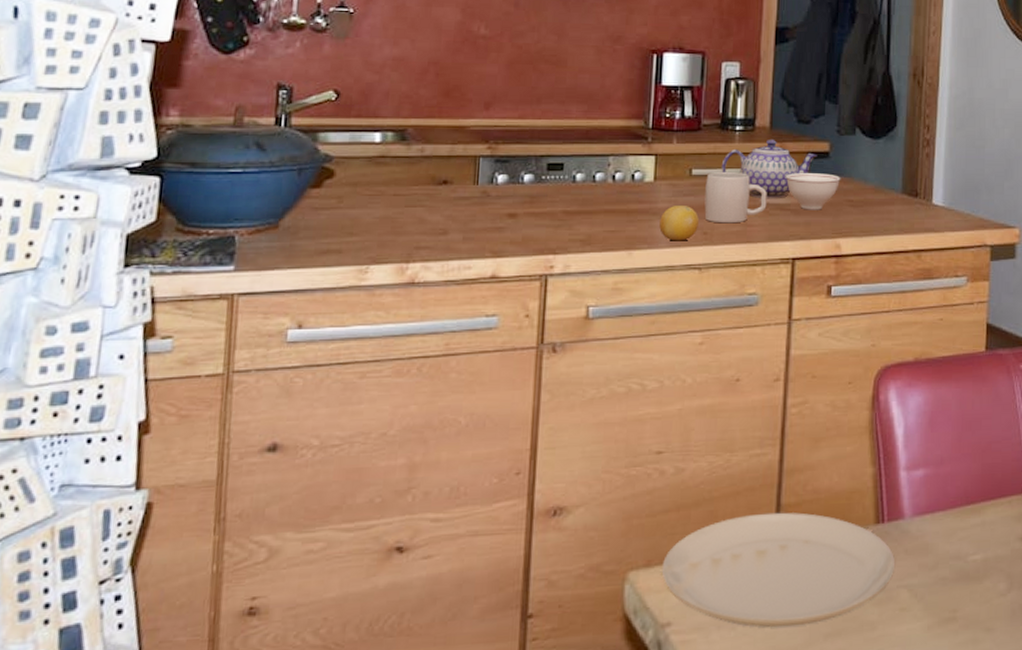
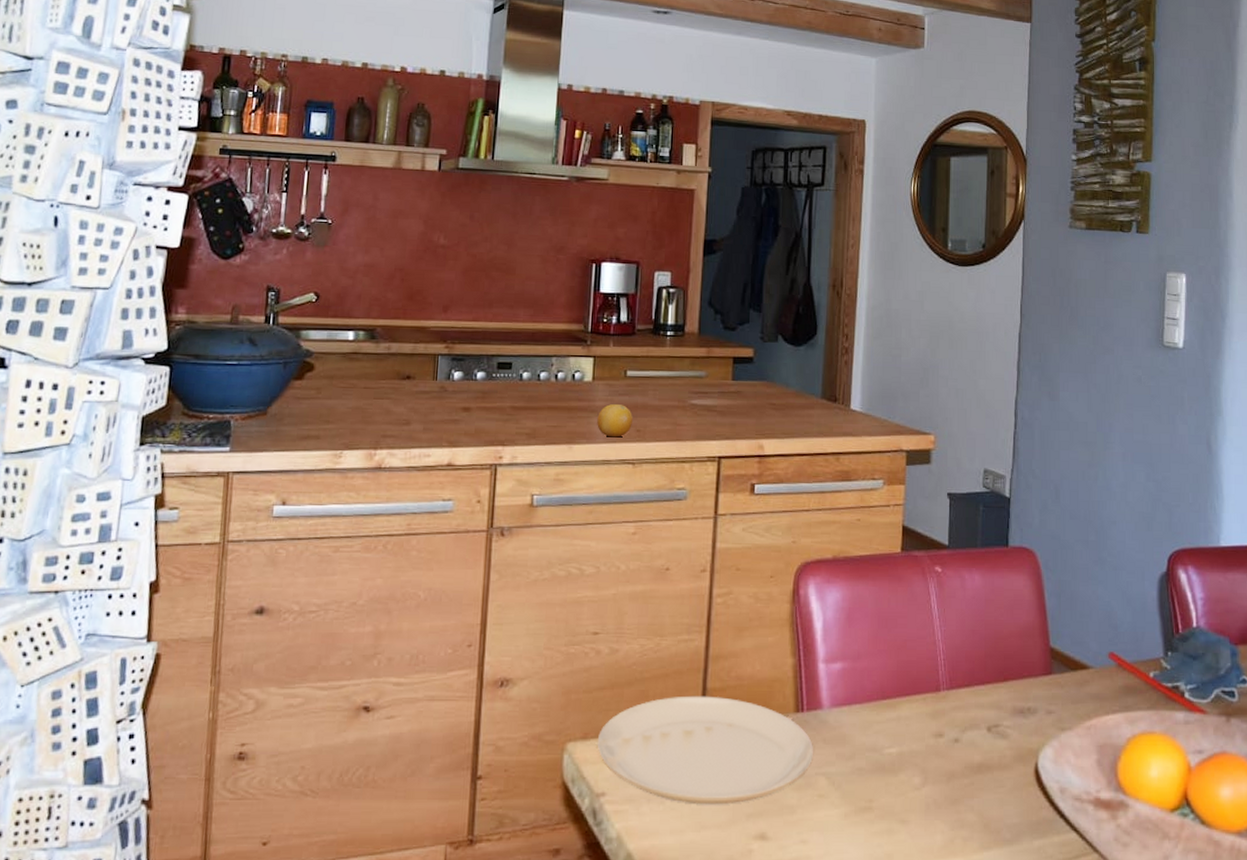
mug: present [704,171,767,224] -> none [637,373,695,423]
teapot: present [721,138,817,199] -> none [653,344,742,401]
bowl: present [785,173,841,210] -> none [712,376,764,412]

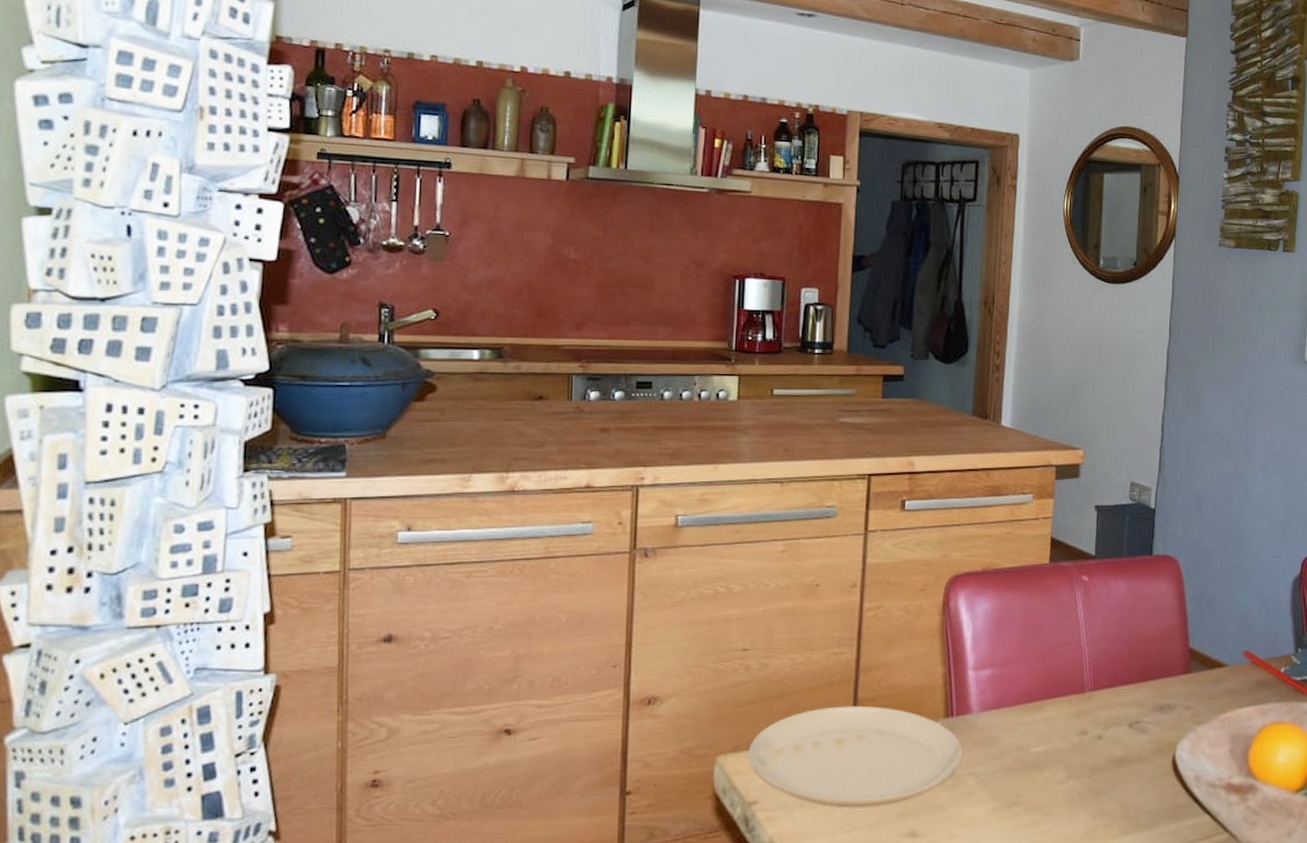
fruit: present [597,403,633,438] -> none [743,422,780,457]

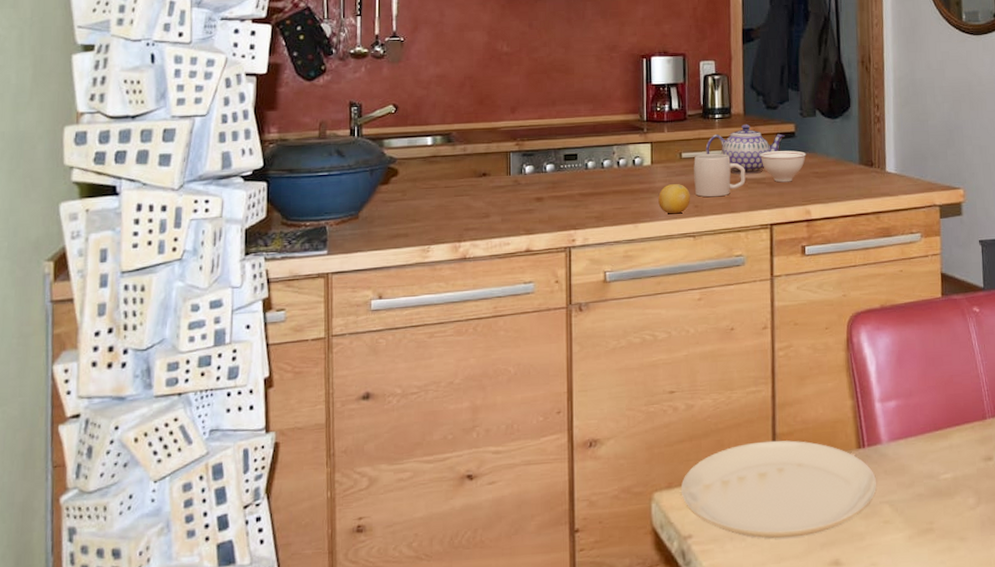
fruit: none [743,422,780,457] -> present [658,183,690,214]
mug: none [785,392,845,441] -> present [693,153,746,198]
teapot: none [801,362,892,419] -> present [705,123,785,175]
bowl: none [862,394,915,430] -> present [759,150,807,183]

